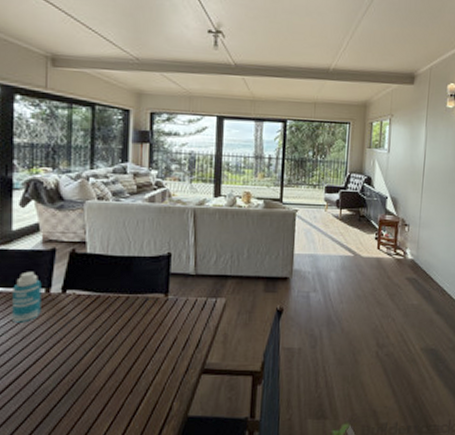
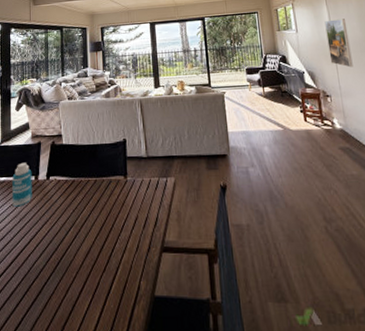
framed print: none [416,143,442,198] -> present [324,19,353,68]

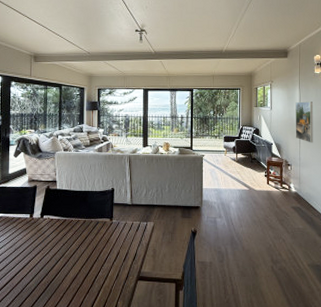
bottle: present [12,162,32,207] -> none [8,202,28,239]

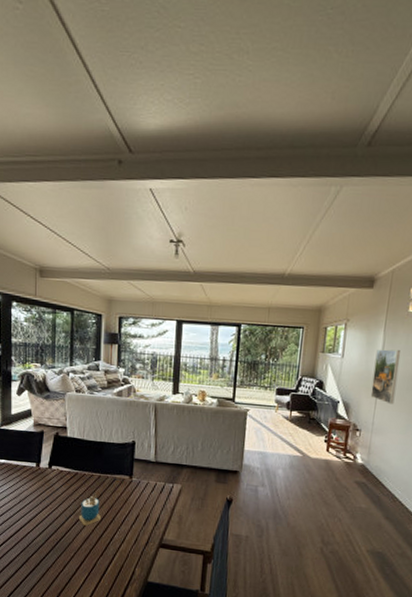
cup: none [67,236,87,267] -> present [78,493,102,526]

